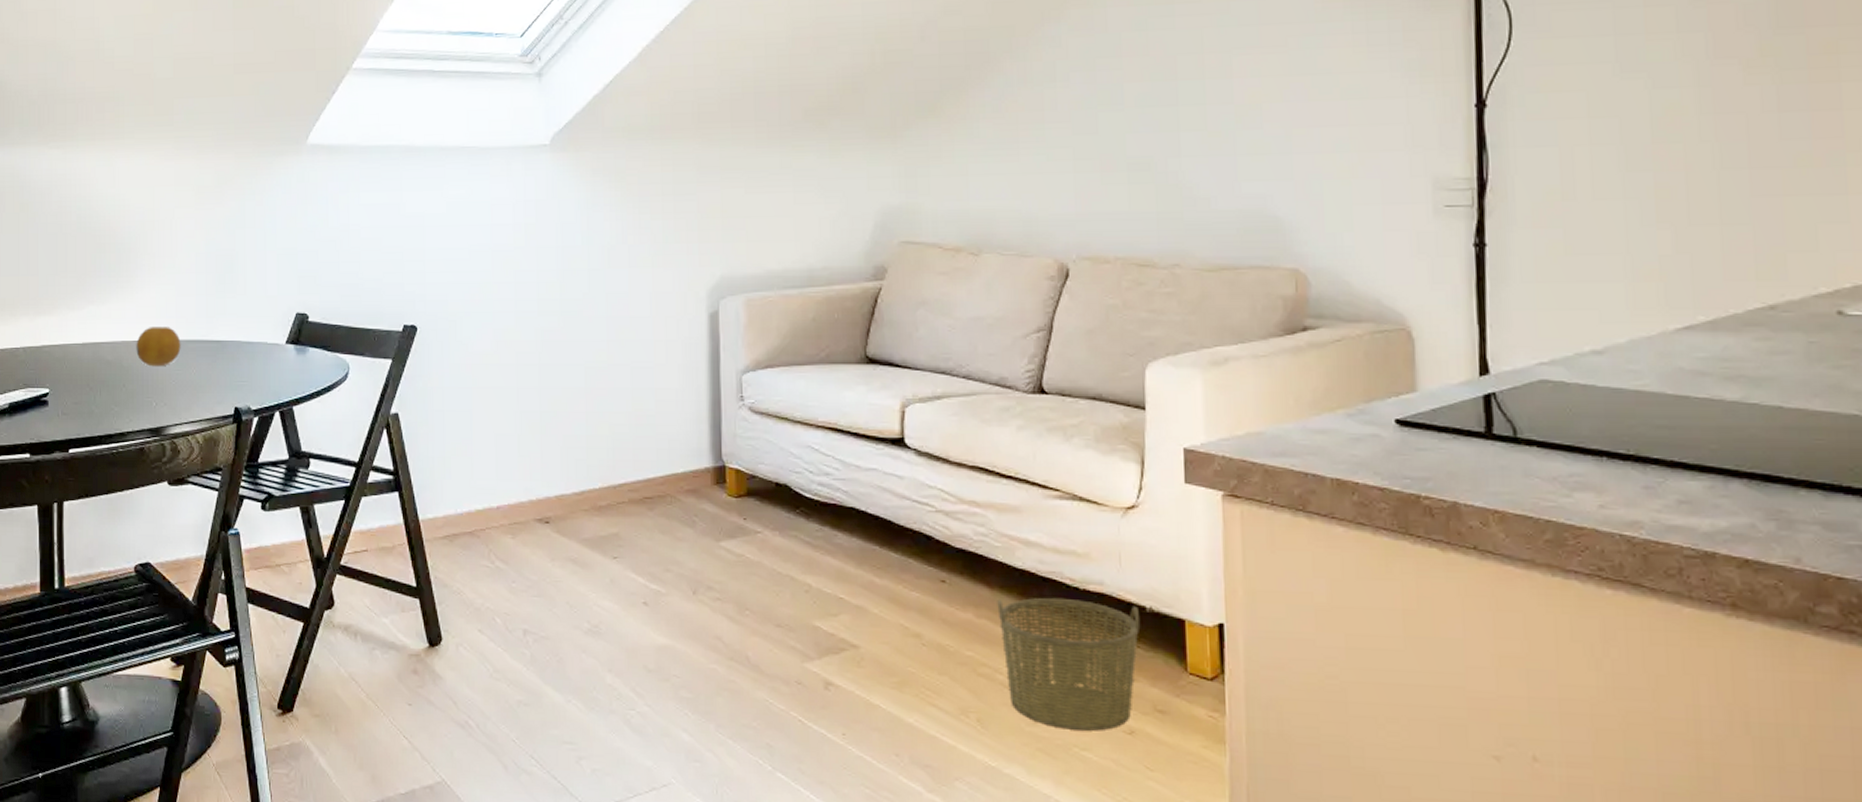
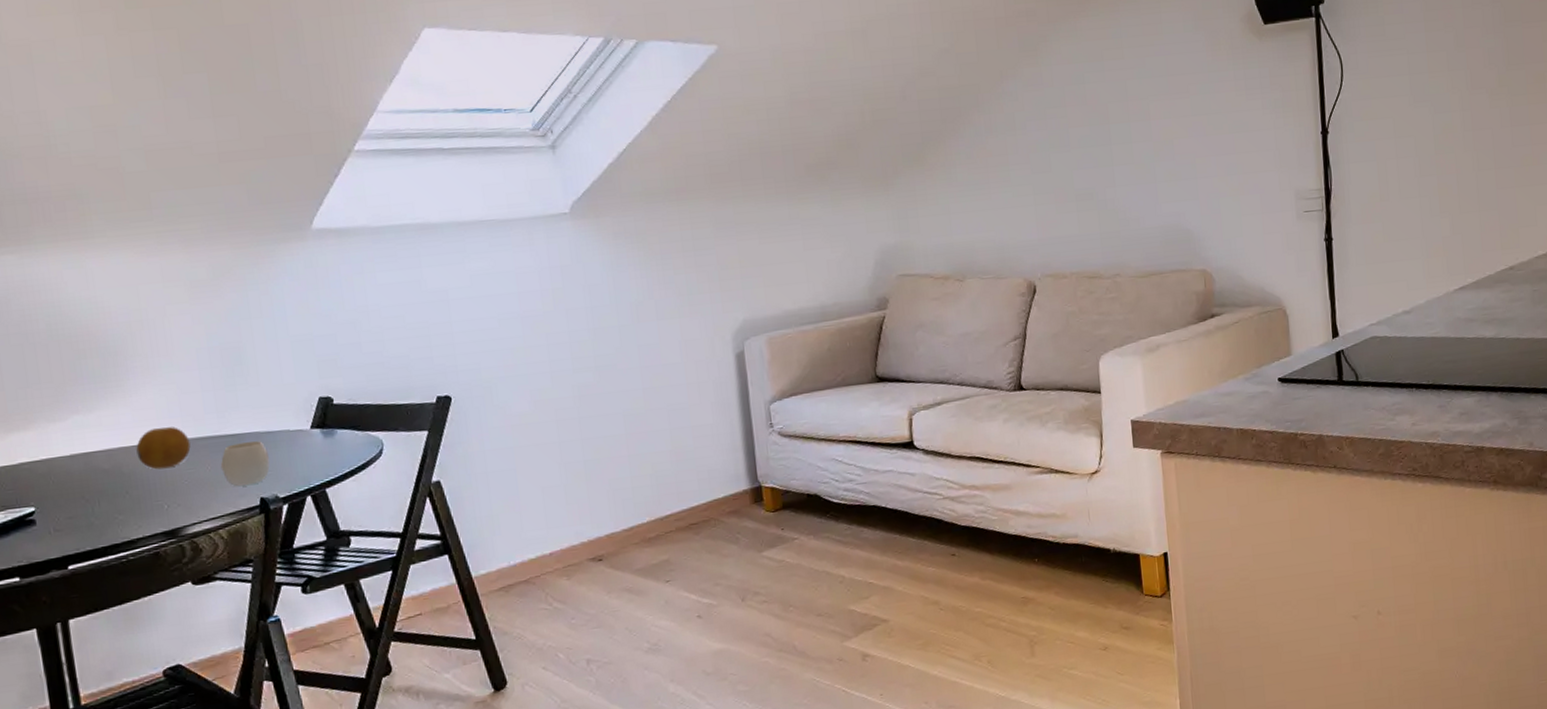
cup: none [204,350,247,394] -> present [220,441,271,487]
basket: present [997,597,1141,731] -> none [997,550,1108,656]

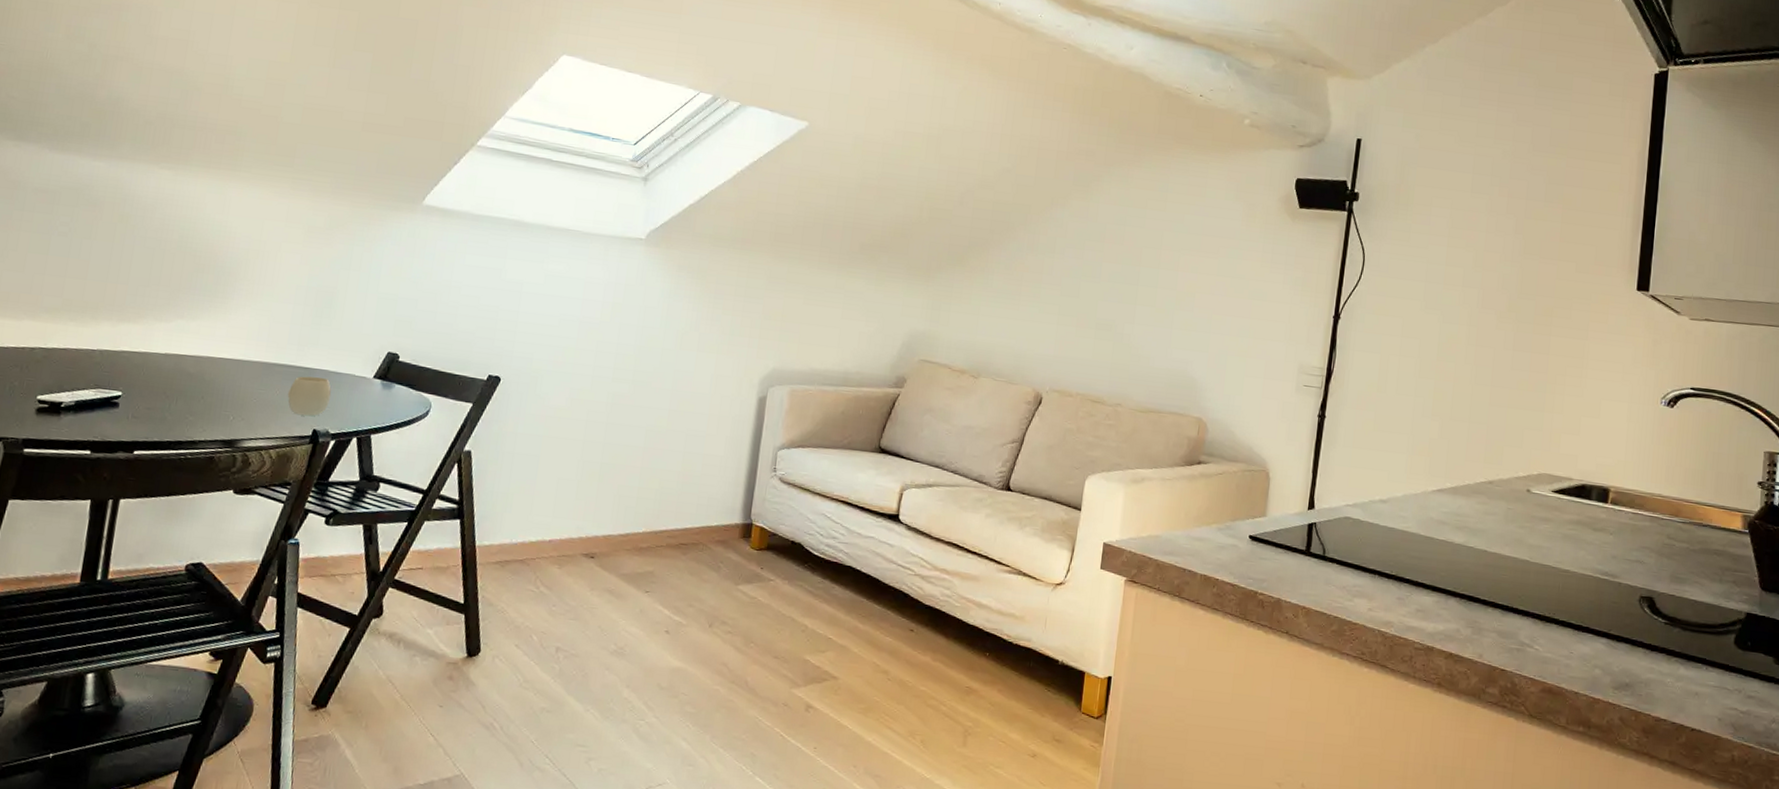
fruit: present [136,427,191,470] -> none [220,347,269,385]

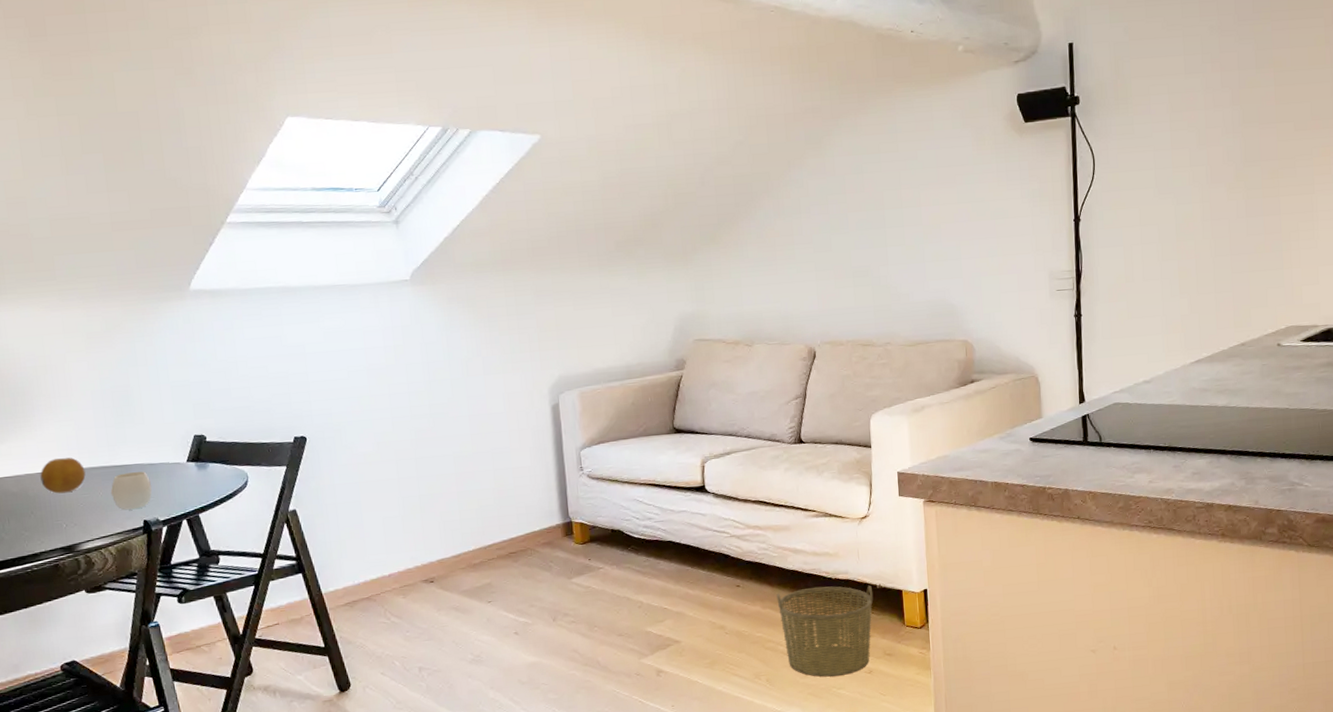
fruit: none [220,347,269,385] -> present [40,457,86,494]
basket: none [948,648,1054,754] -> present [776,586,874,677]

